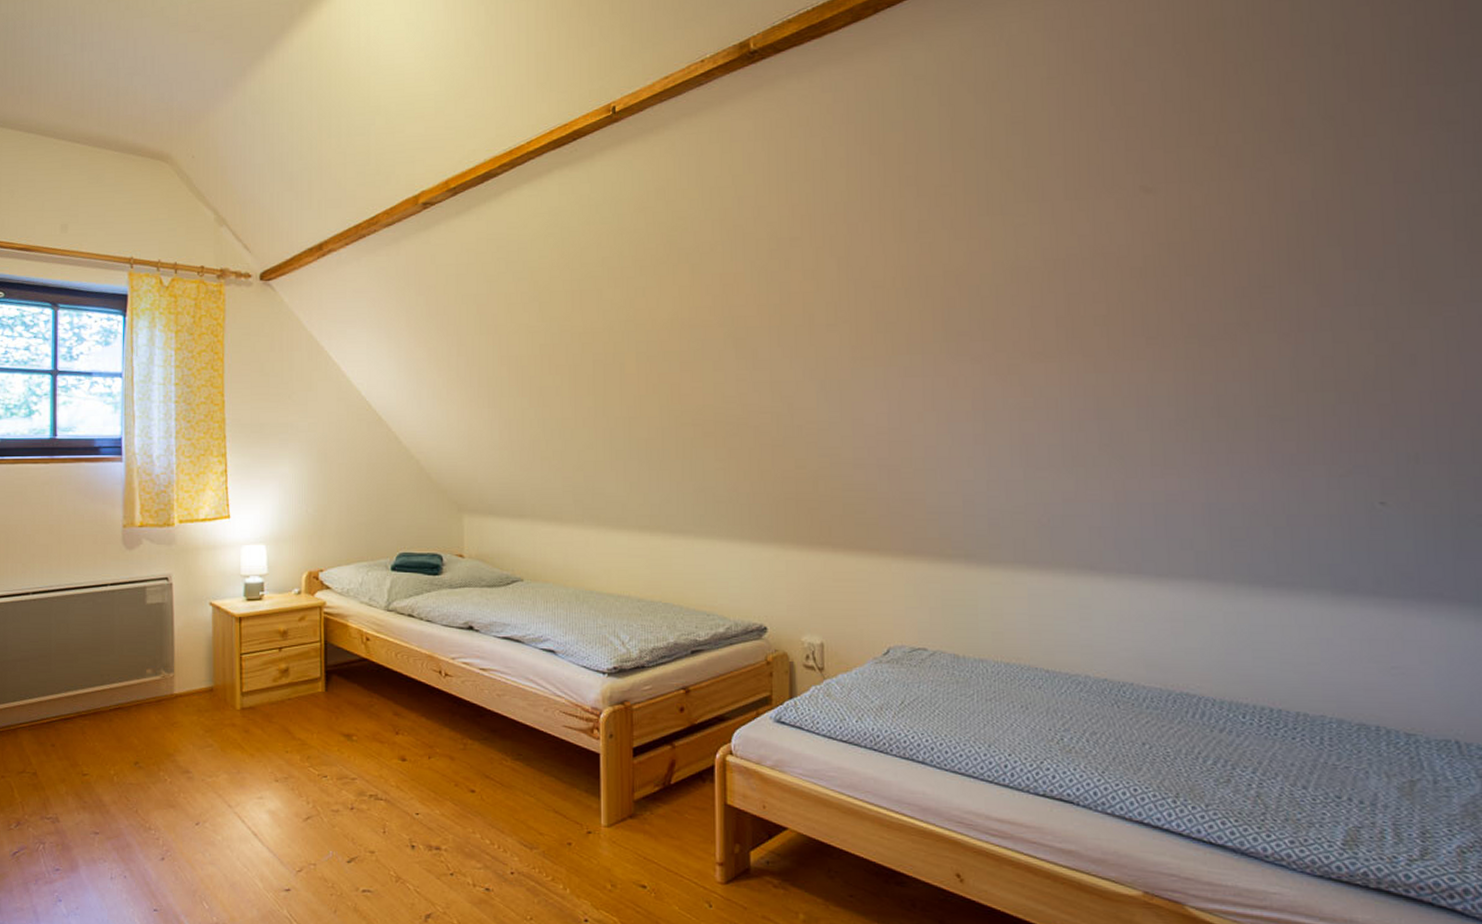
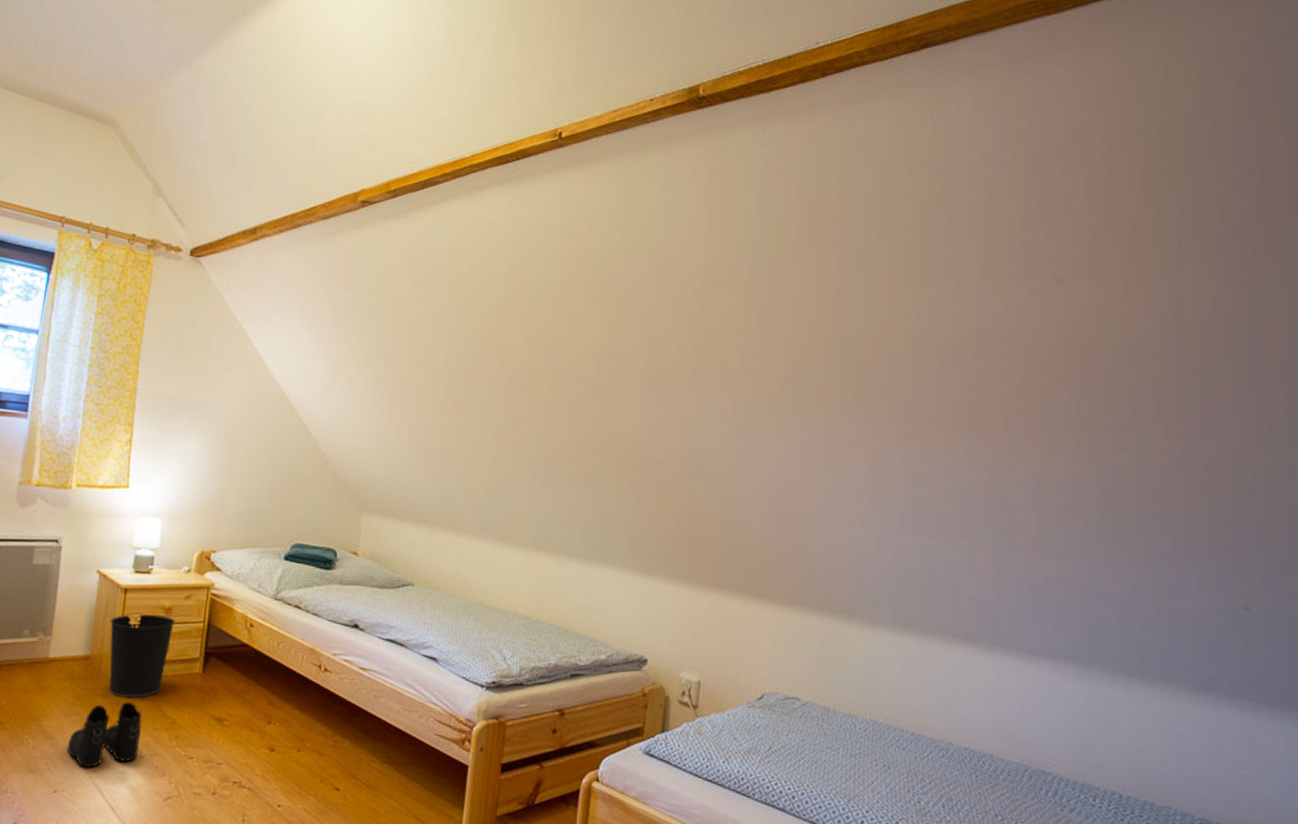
boots: none [204,728,274,797] -> present [67,702,142,768]
wastebasket: none [228,639,292,725] -> present [109,613,175,699]

